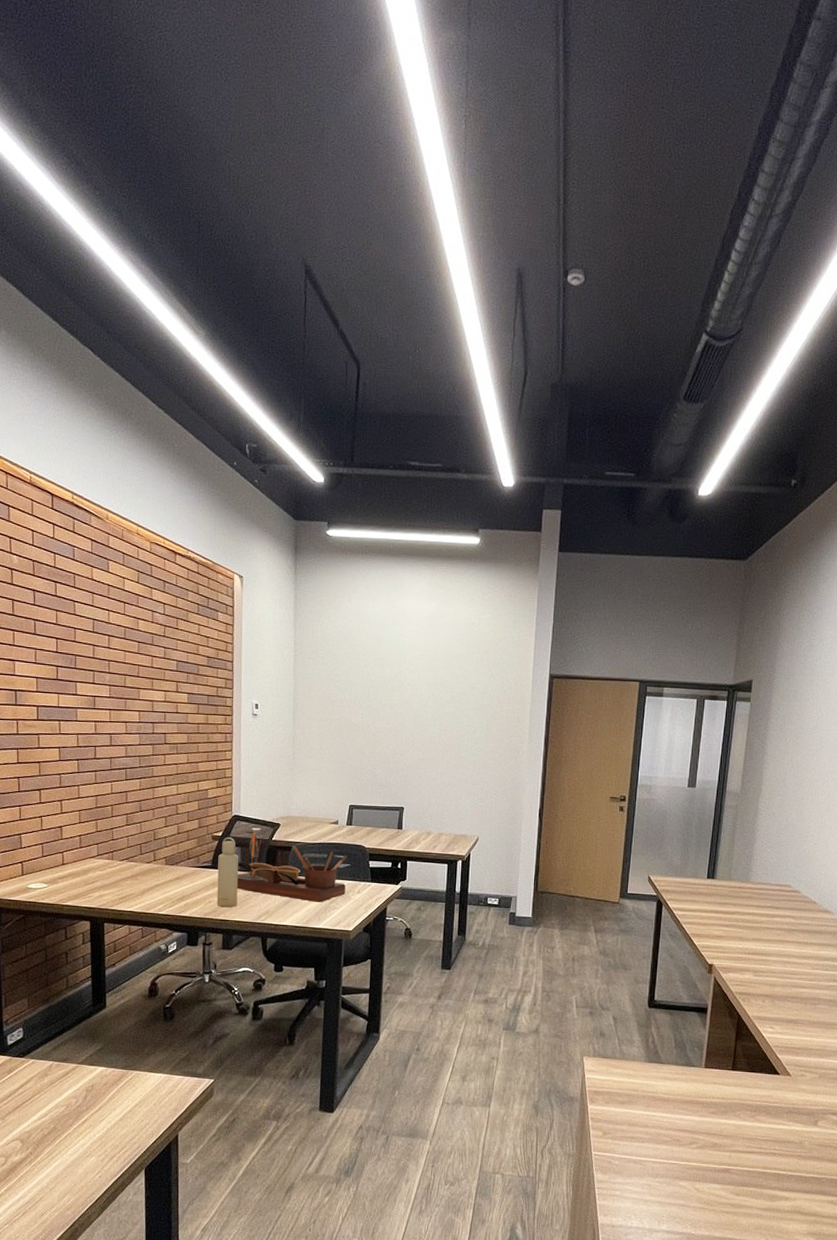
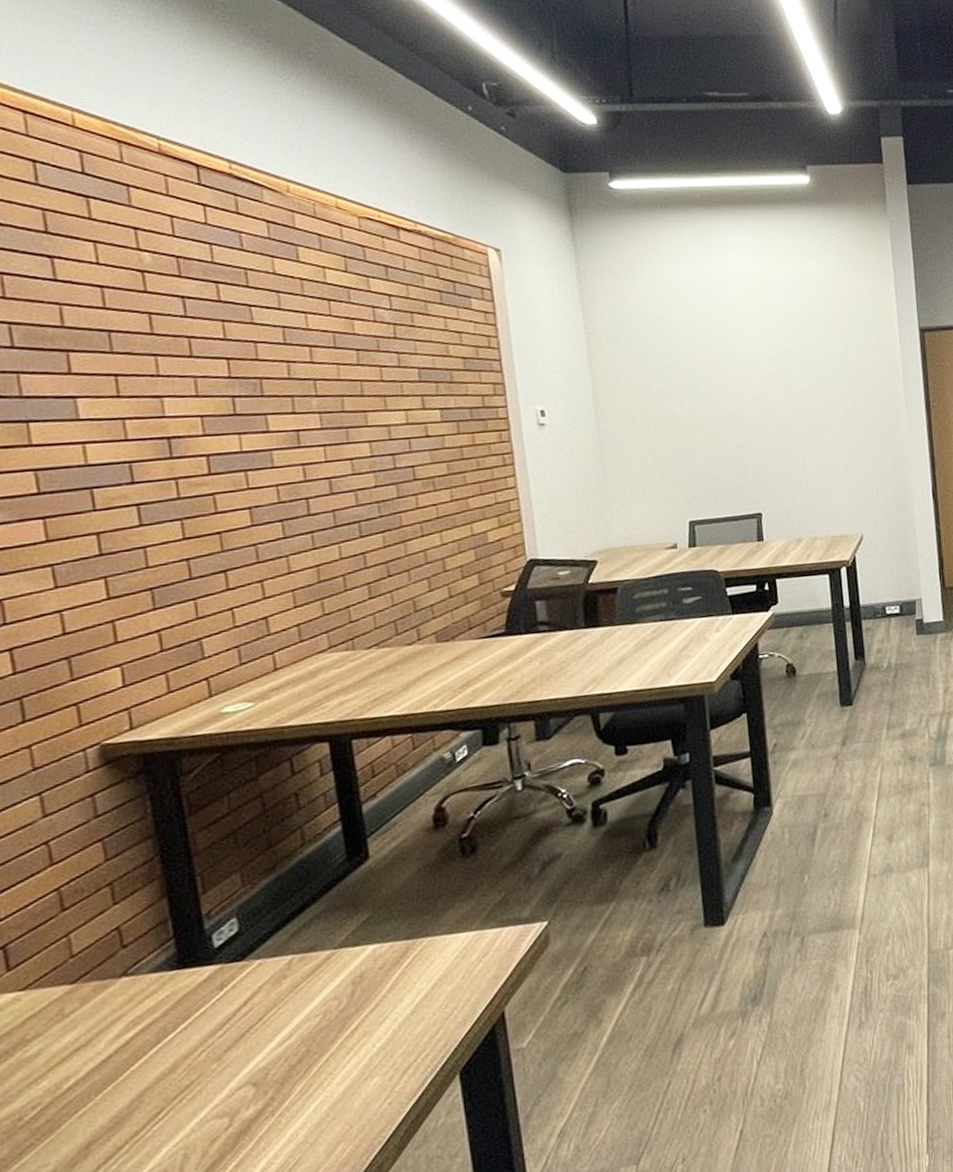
bottle: present [216,837,239,908] -> none [513,589,550,685]
desk organizer: present [237,833,348,902] -> none [545,578,700,657]

